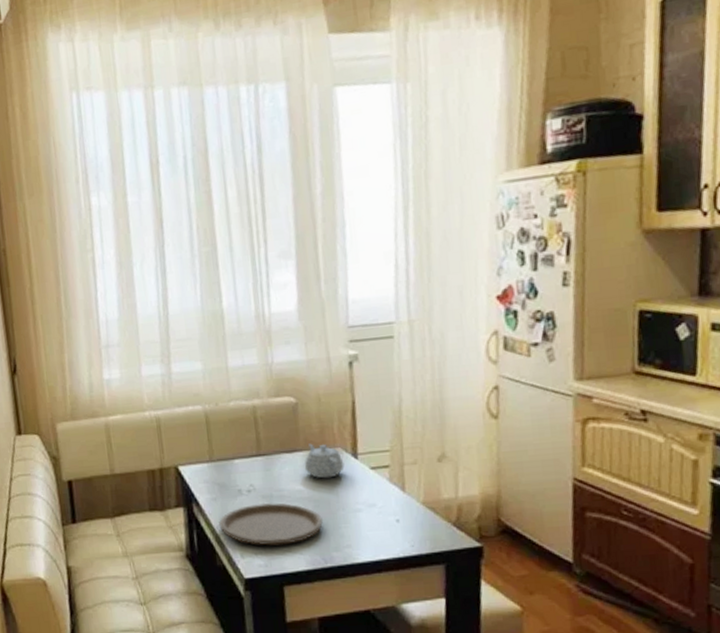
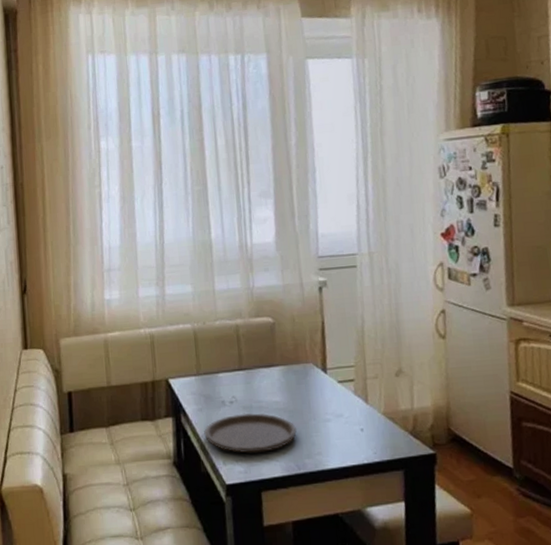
teapot: present [304,443,344,479] -> none [280,359,315,391]

